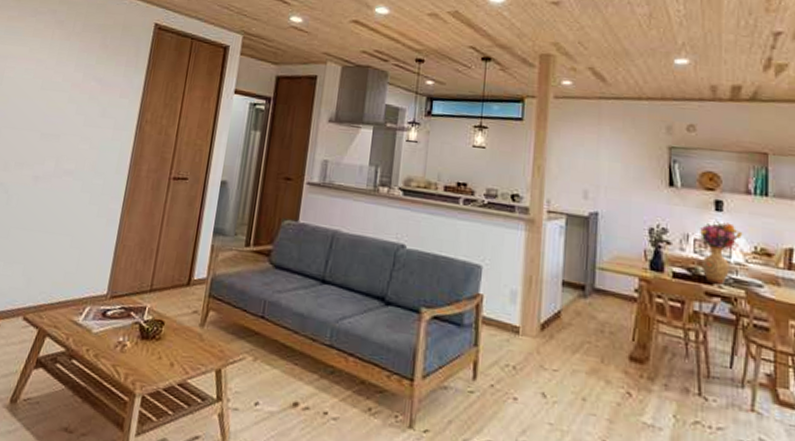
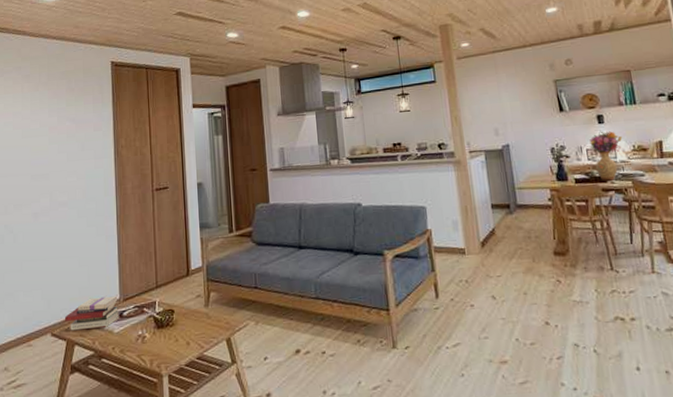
books: none [41,286,106,325] -> present [64,296,120,331]

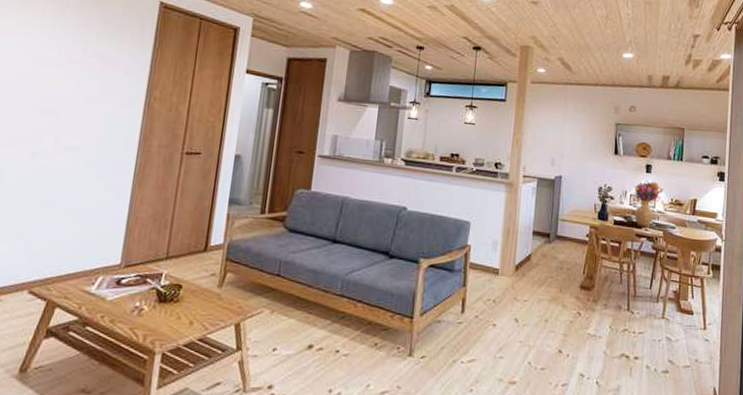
books: present [64,296,120,331] -> none [48,258,119,294]

